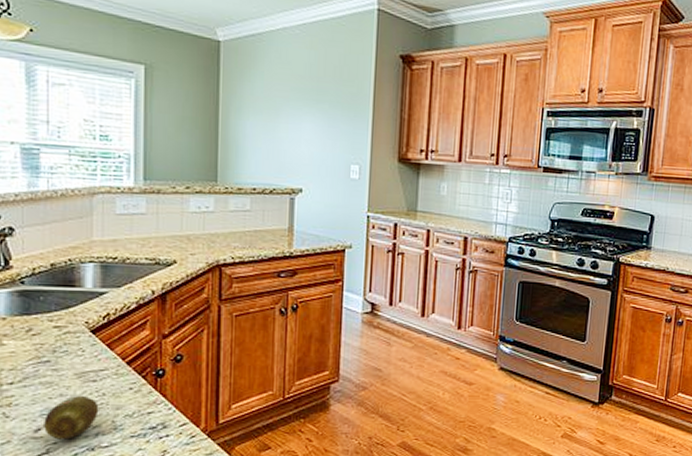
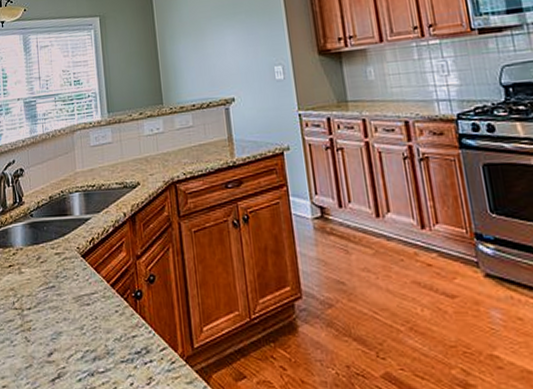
fruit: present [44,396,99,440] -> none [54,320,94,364]

